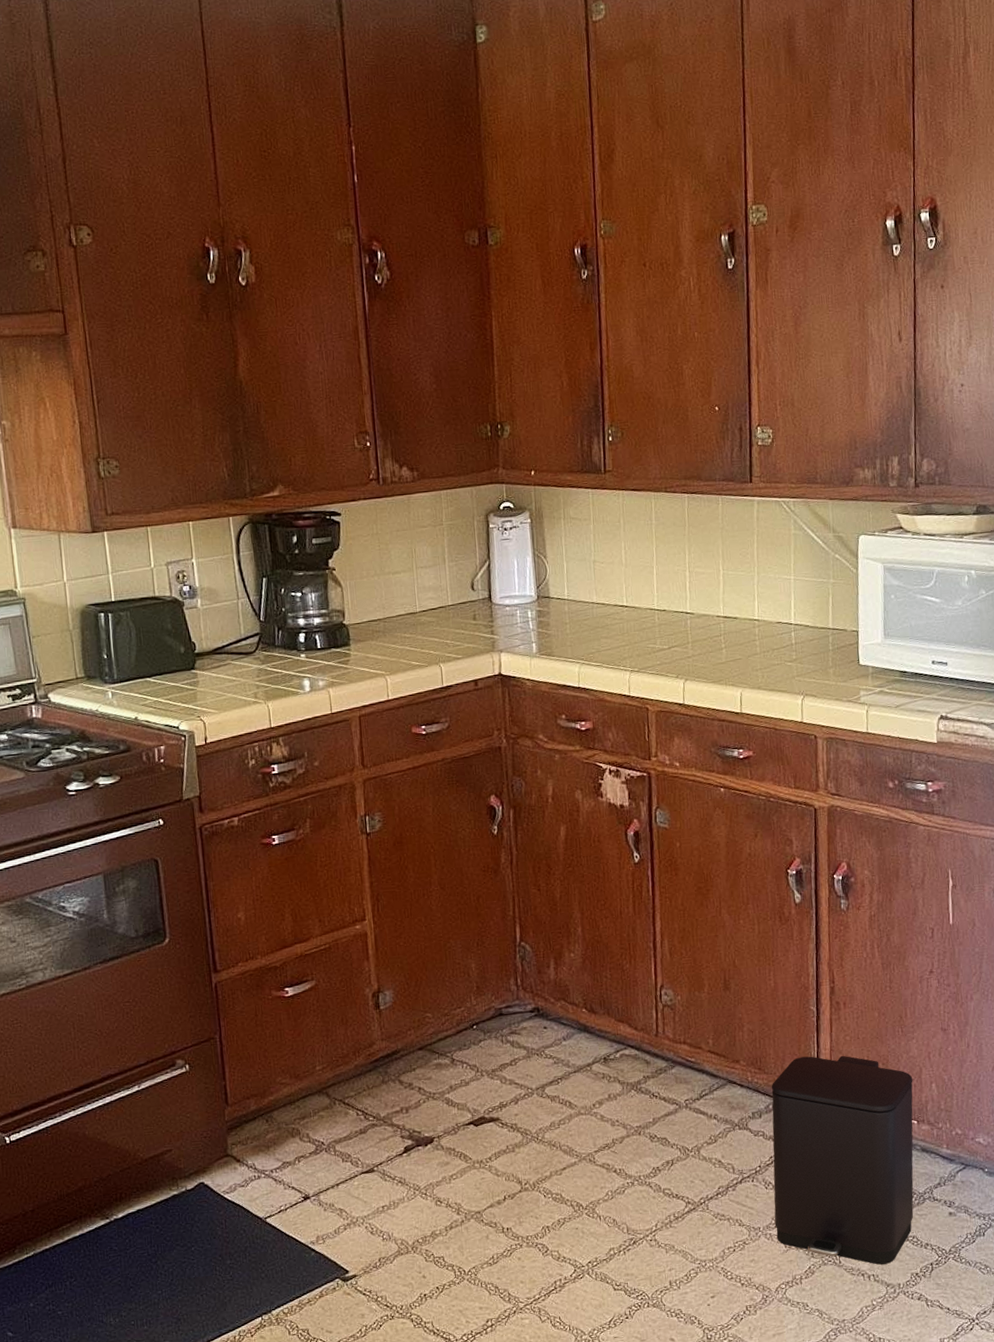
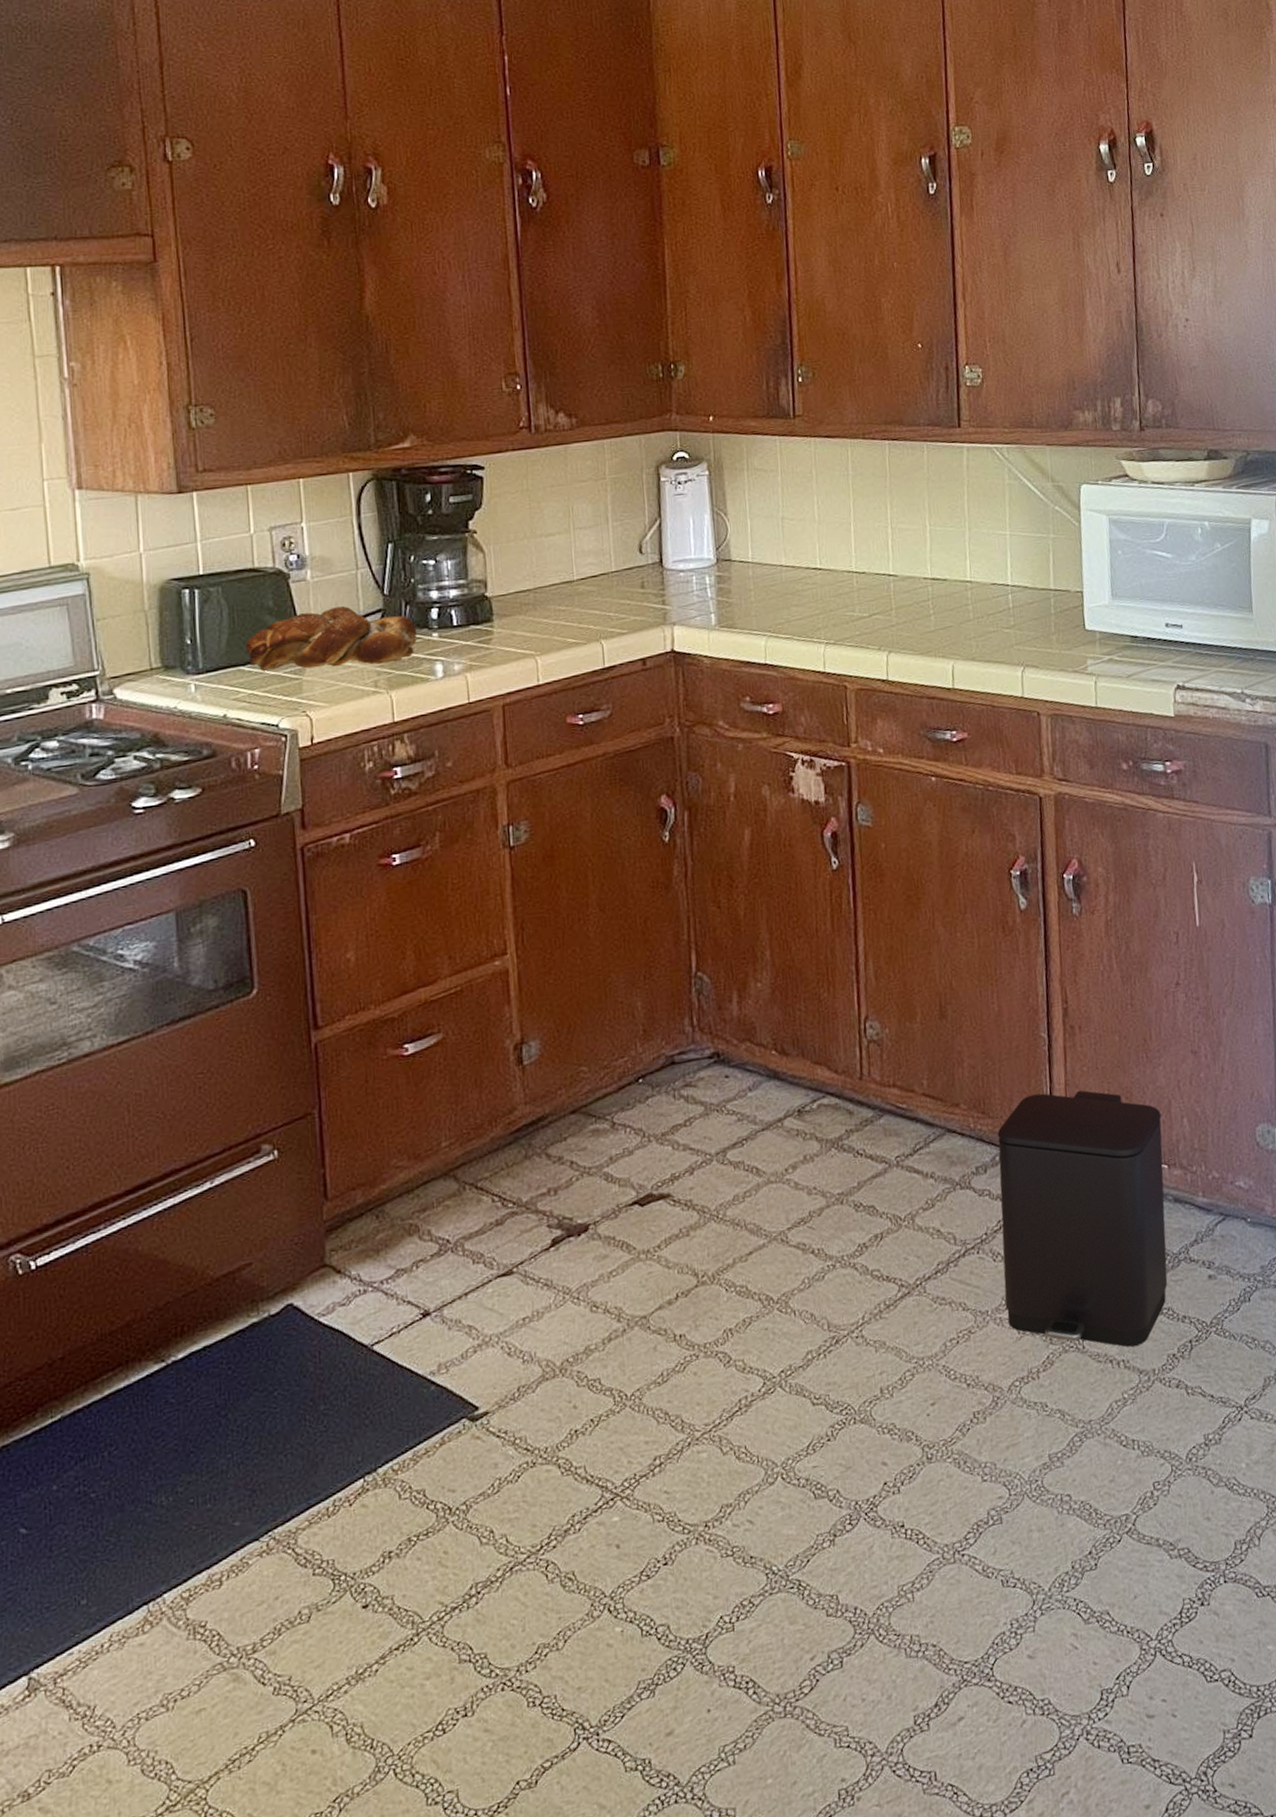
bread loaf: none [150,630,288,682] -> present [246,606,417,671]

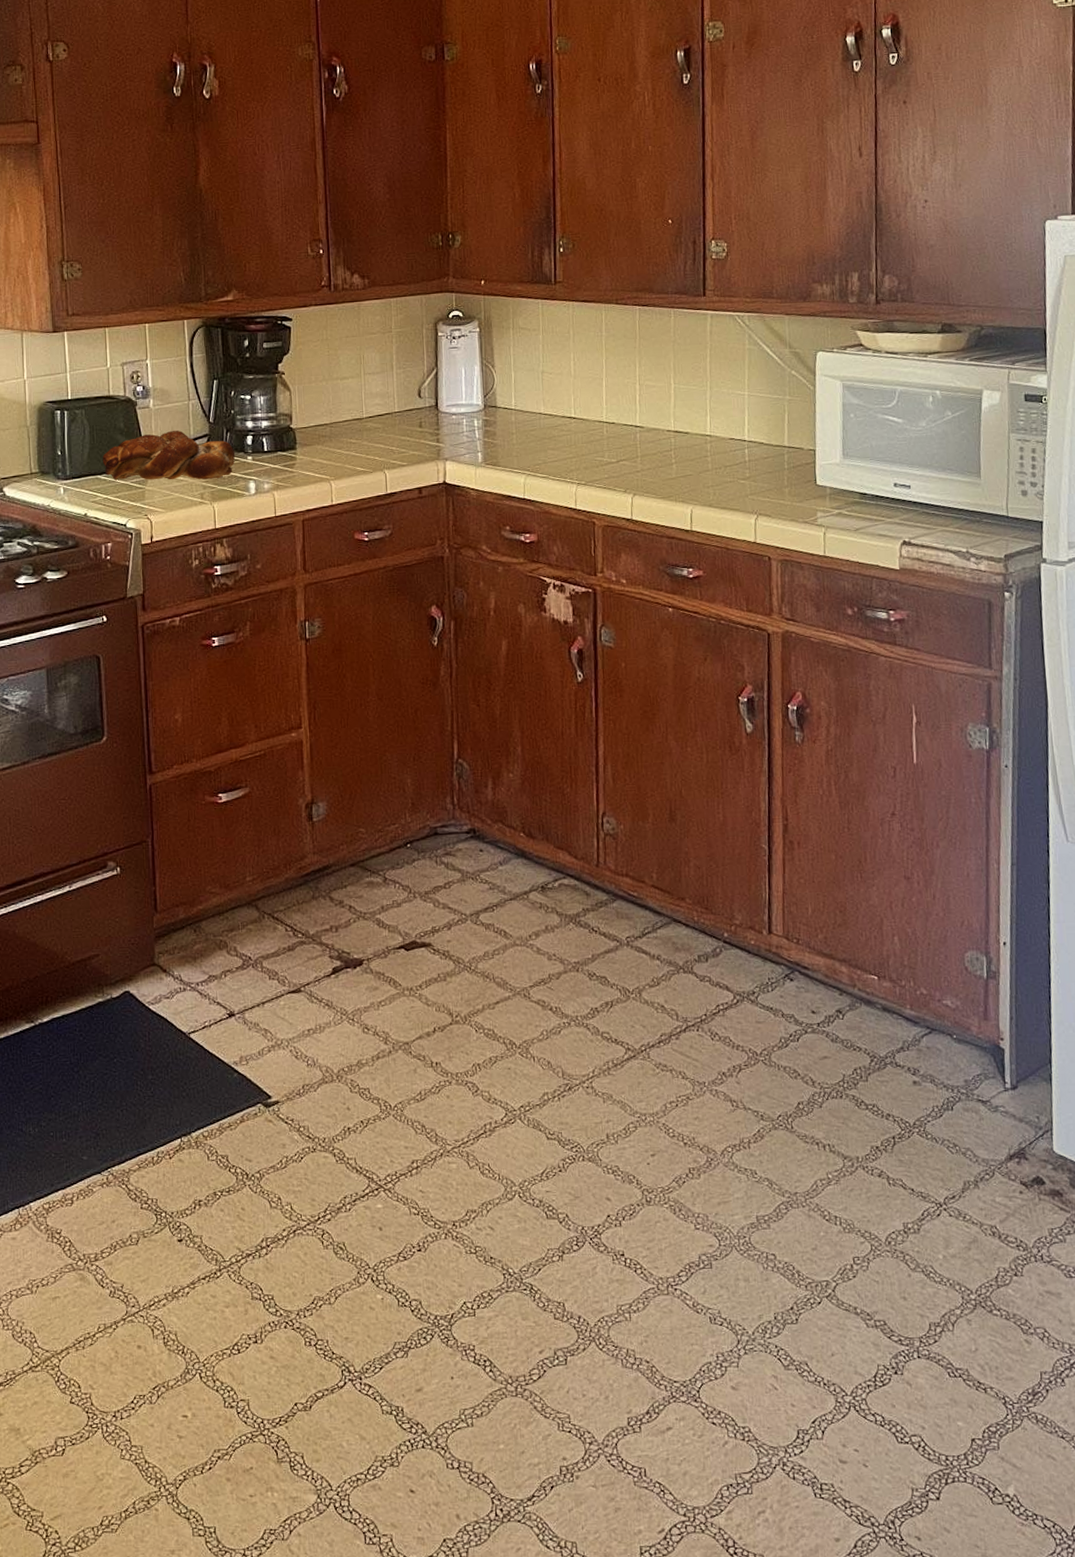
pedal bin: present [997,1090,1168,1347] -> none [718,898,874,1134]

